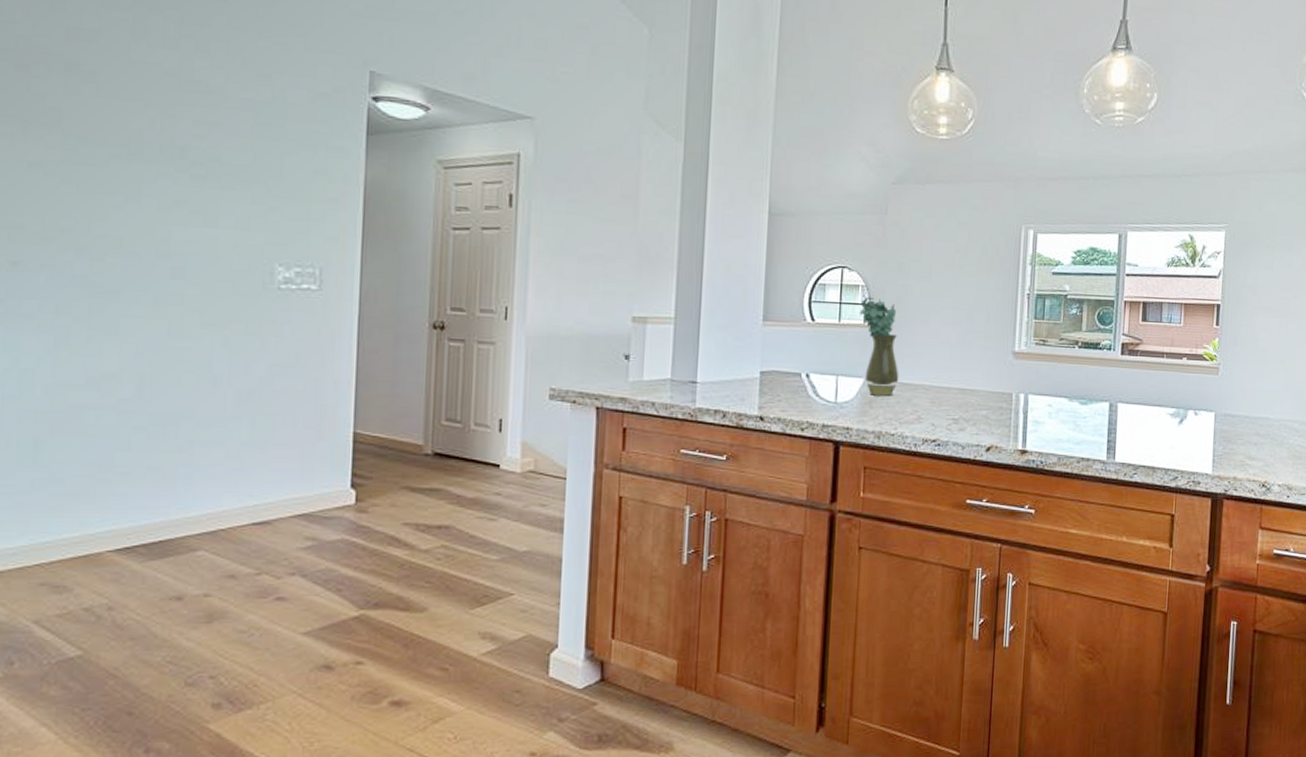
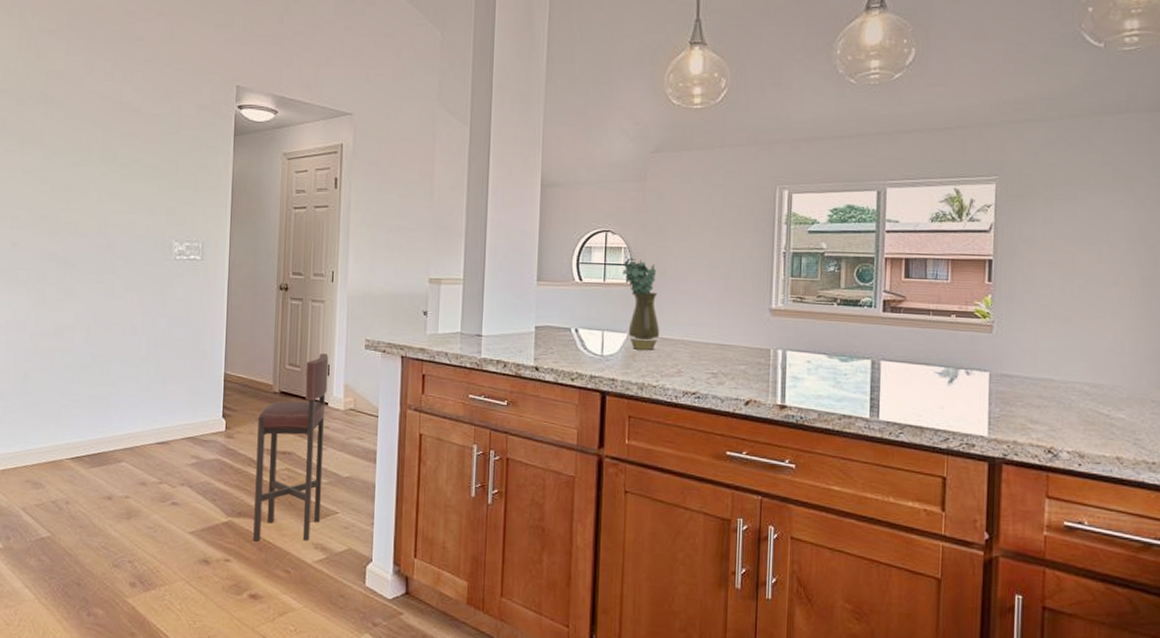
bar stool: none [396,406,501,637] -> present [253,353,329,542]

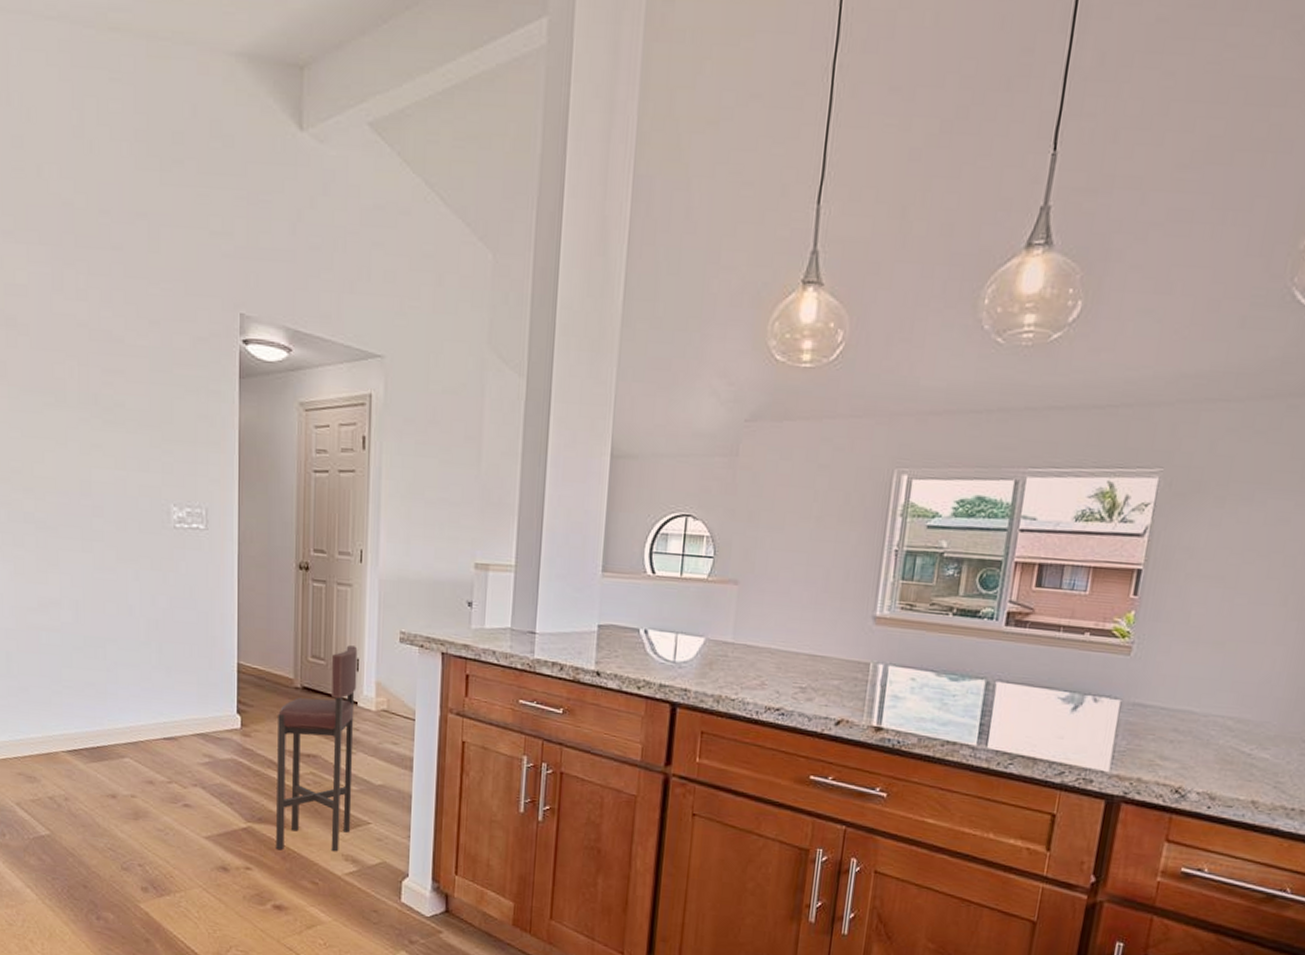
vase: present [622,255,660,350] -> none [703,545,743,658]

